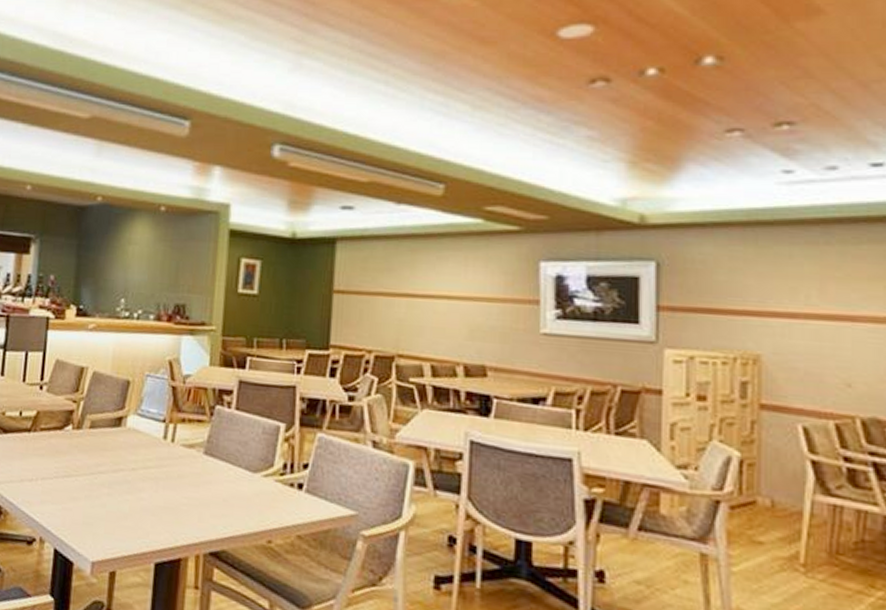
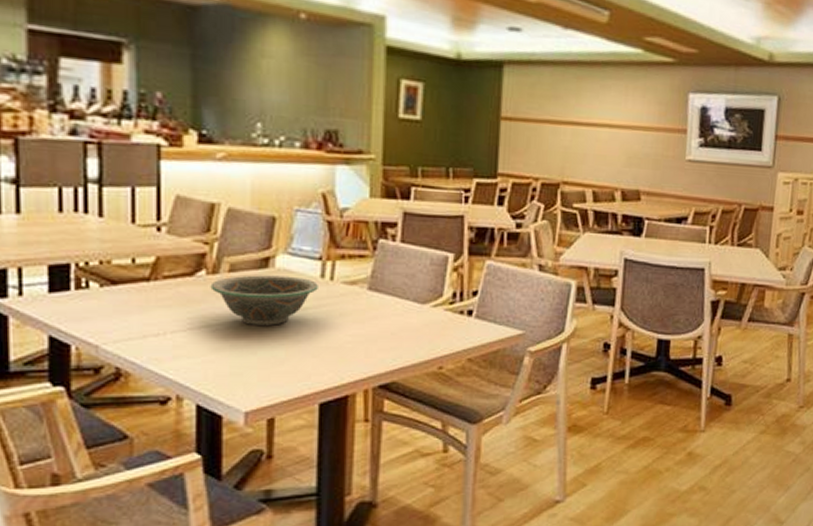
decorative bowl: none [74,432,161,481] -> present [210,275,318,326]

